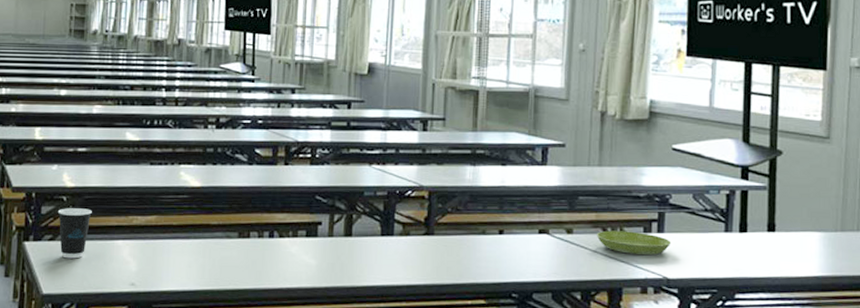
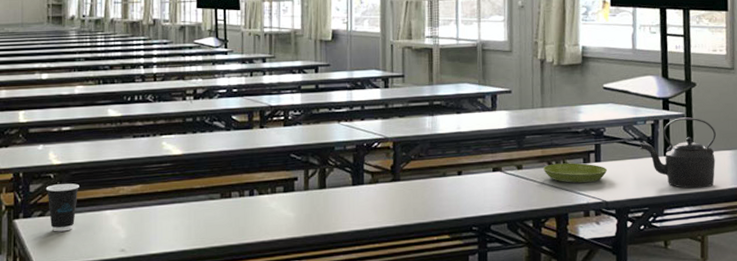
kettle: none [711,190,804,273] -> present [639,117,717,189]

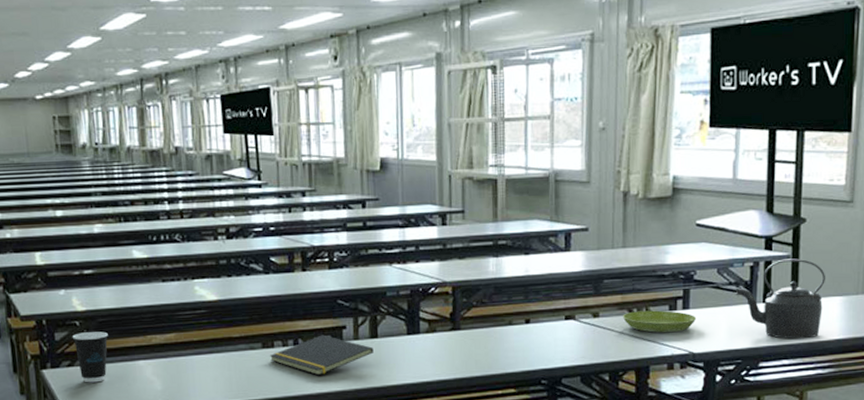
notepad: none [226,186,322,224] -> present [269,335,374,376]

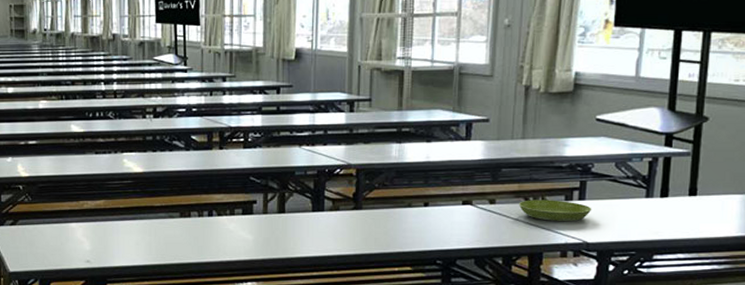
dixie cup: present [72,331,108,383] -> none [15,196,46,241]
notepad: present [269,335,374,376] -> none [186,208,280,245]
kettle: present [735,258,826,339] -> none [632,156,727,234]

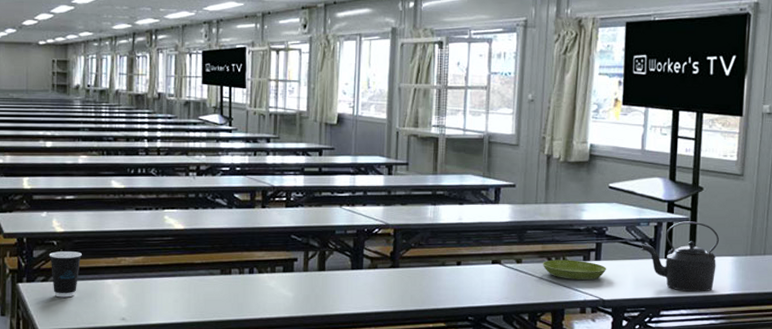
dixie cup: none [15,196,46,241] -> present [49,251,82,298]
kettle: none [632,156,727,234] -> present [641,221,720,292]

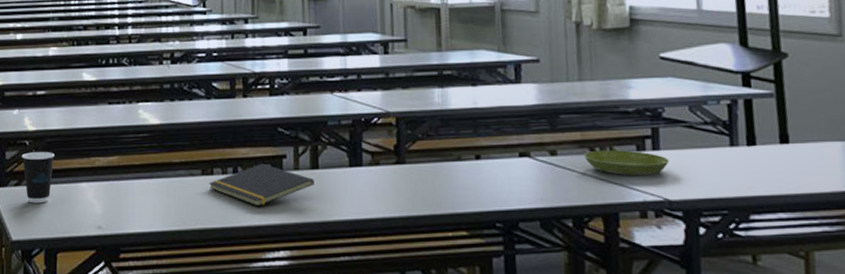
notepad: none [226,265,320,302] -> present [208,163,314,207]
kettle: present [641,221,720,292] -> none [712,97,821,189]

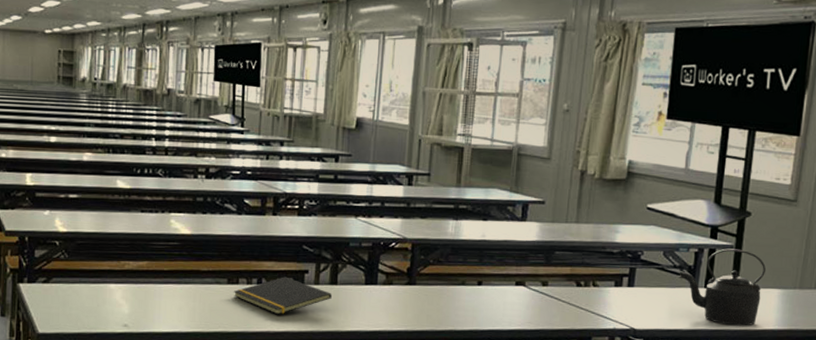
dixie cup: present [21,152,55,203] -> none [50,252,85,301]
saucer: present [584,150,670,175] -> none [570,283,640,307]
kettle: none [712,97,821,189] -> present [679,248,767,326]

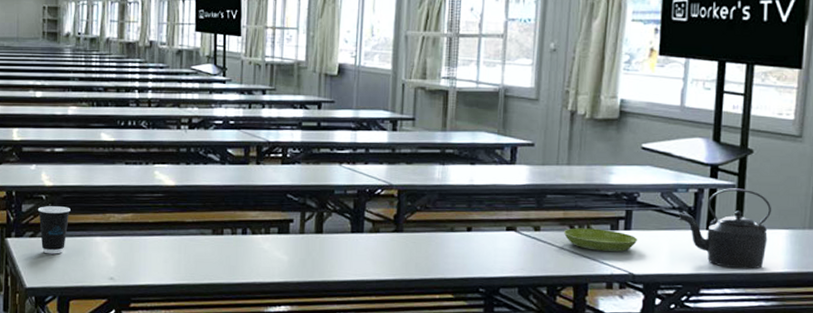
dixie cup: none [50,252,85,301] -> present [37,206,70,254]
notepad: present [233,276,332,315] -> none [218,226,318,266]
saucer: none [570,283,640,307] -> present [564,228,638,251]

